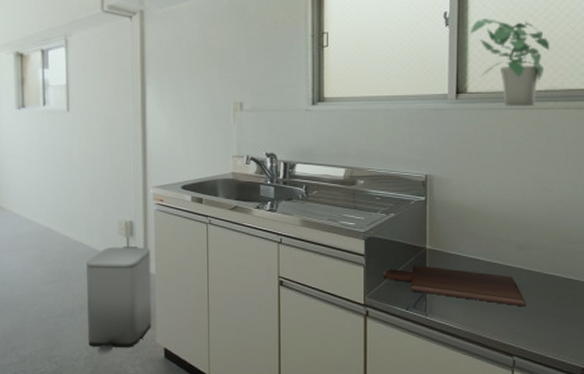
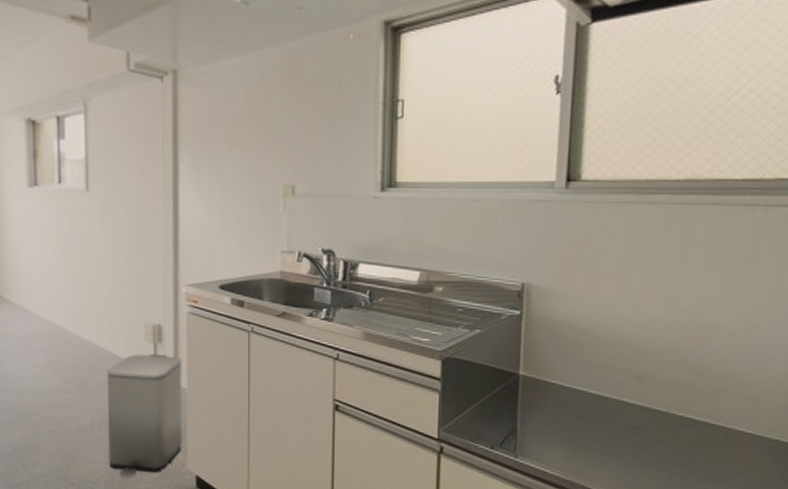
cutting board: present [382,265,526,307] -> none [462,394,646,454]
potted plant: present [470,19,550,107] -> none [588,85,696,201]

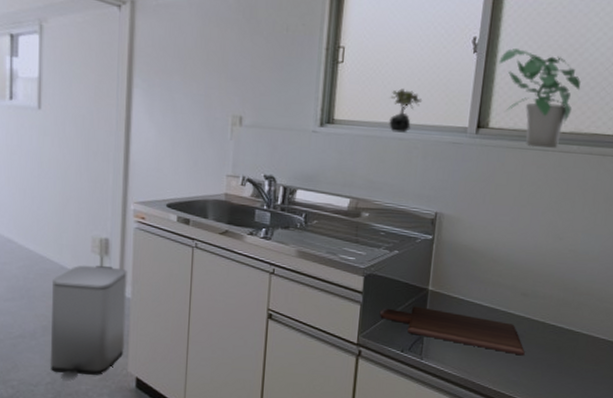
succulent plant: none [460,142,499,193] -> present [389,88,423,133]
cutting board: none [462,394,646,454] -> present [379,306,525,356]
potted plant: none [588,85,696,201] -> present [498,49,581,148]

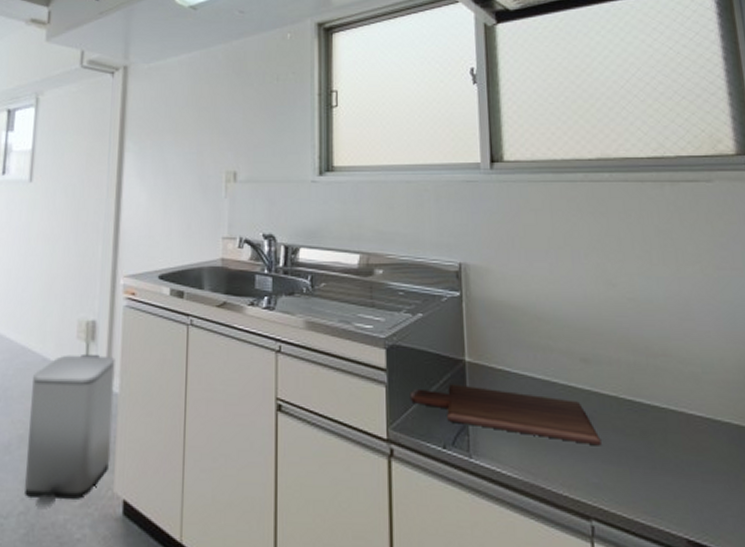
succulent plant: present [389,88,423,133] -> none [391,127,427,175]
potted plant: present [498,49,581,148] -> none [502,75,598,179]

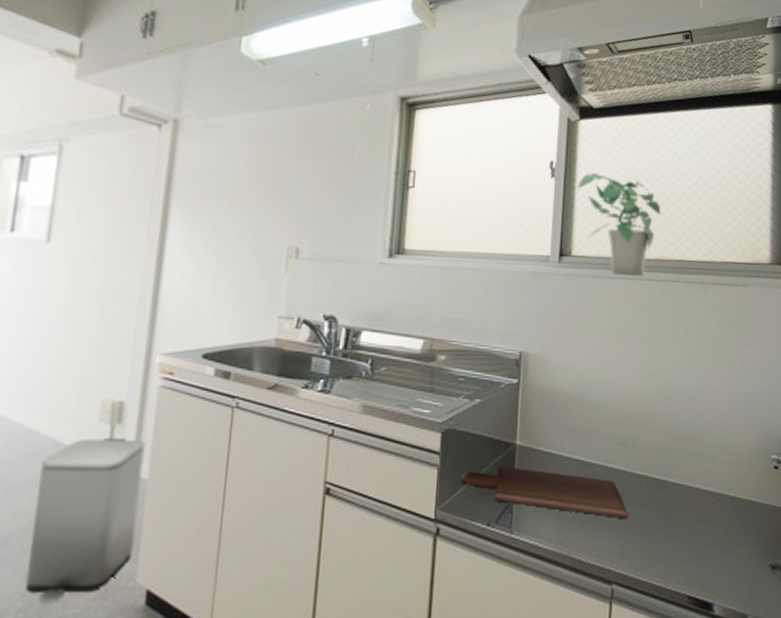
potted plant: none [502,75,598,179] -> present [577,173,661,276]

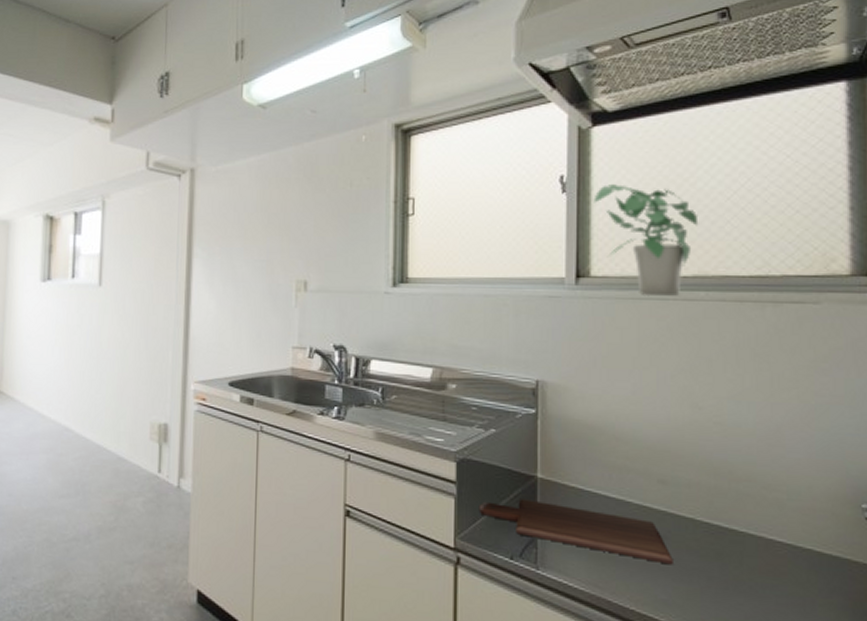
pedal bin: present [25,437,146,603] -> none [104,454,187,593]

